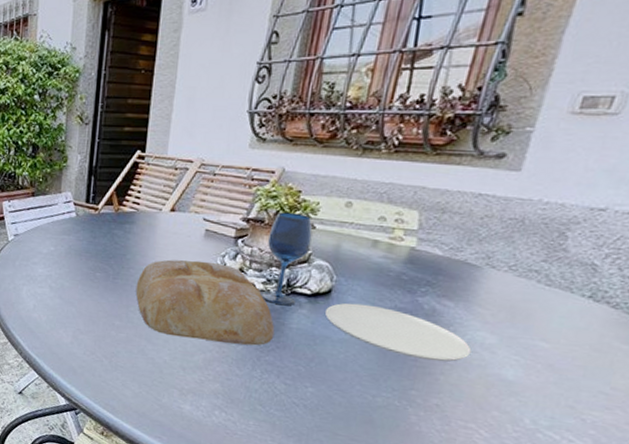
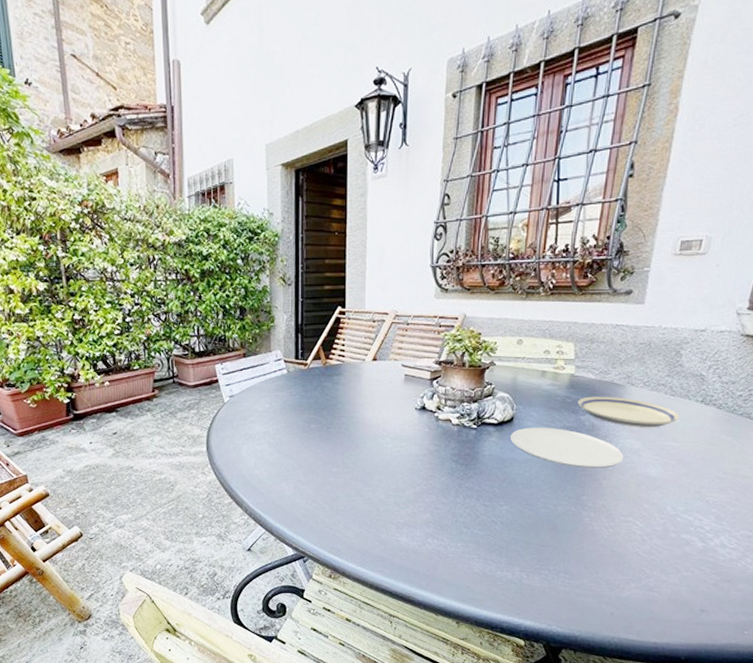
bread: present [136,259,275,346] -> none [348,403,471,476]
wineglass: present [260,212,313,306] -> none [456,353,493,436]
plate: none [416,275,556,322] -> present [577,396,680,427]

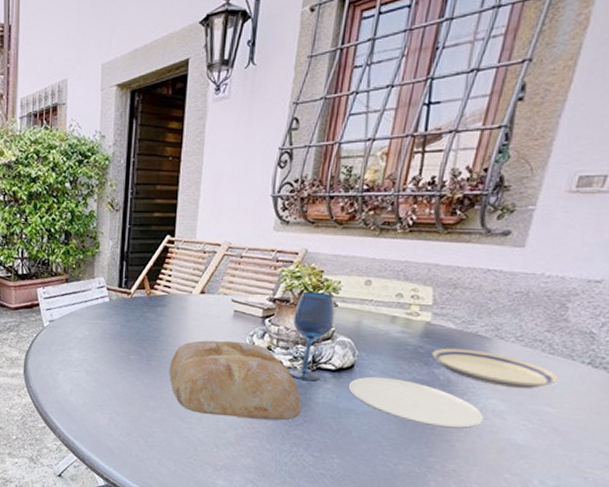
bread: none [348,403,471,476] -> present [169,340,302,421]
wineglass: none [456,353,493,436] -> present [287,291,335,382]

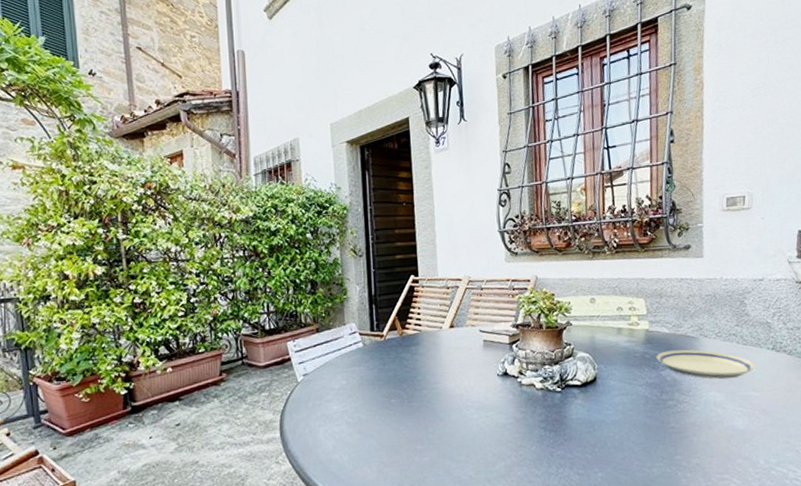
bread: present [169,340,302,421] -> none [431,370,560,450]
wineglass: present [287,291,335,382] -> none [536,313,572,400]
plate: present [348,376,484,429] -> none [595,385,710,426]

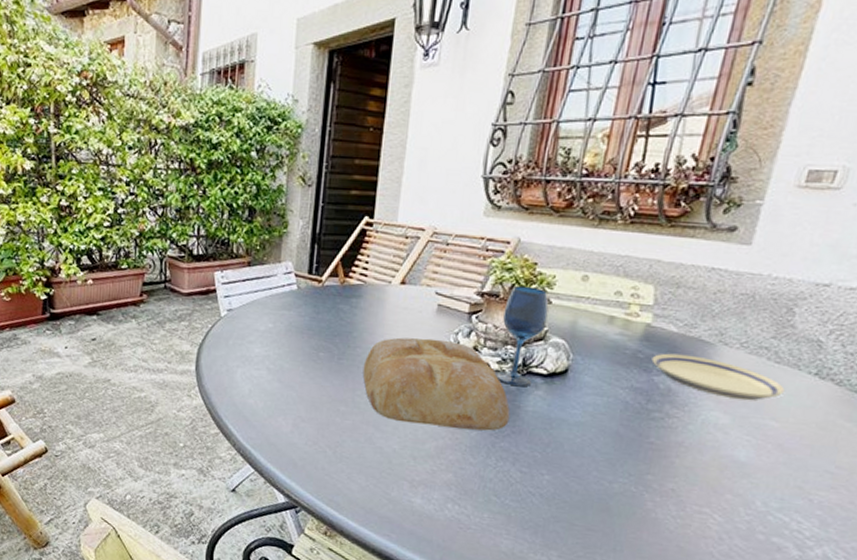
bread: none [431,370,560,450] -> present [363,337,510,431]
wineglass: none [536,313,572,400] -> present [495,285,549,387]

